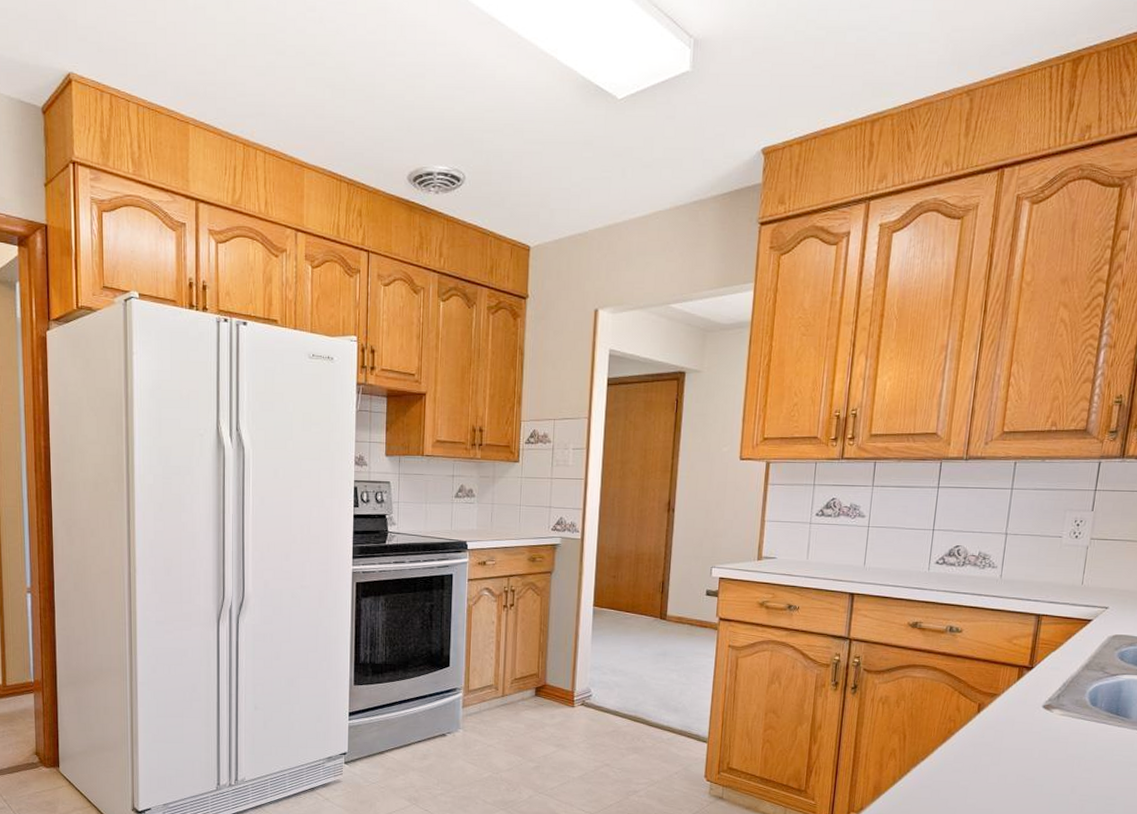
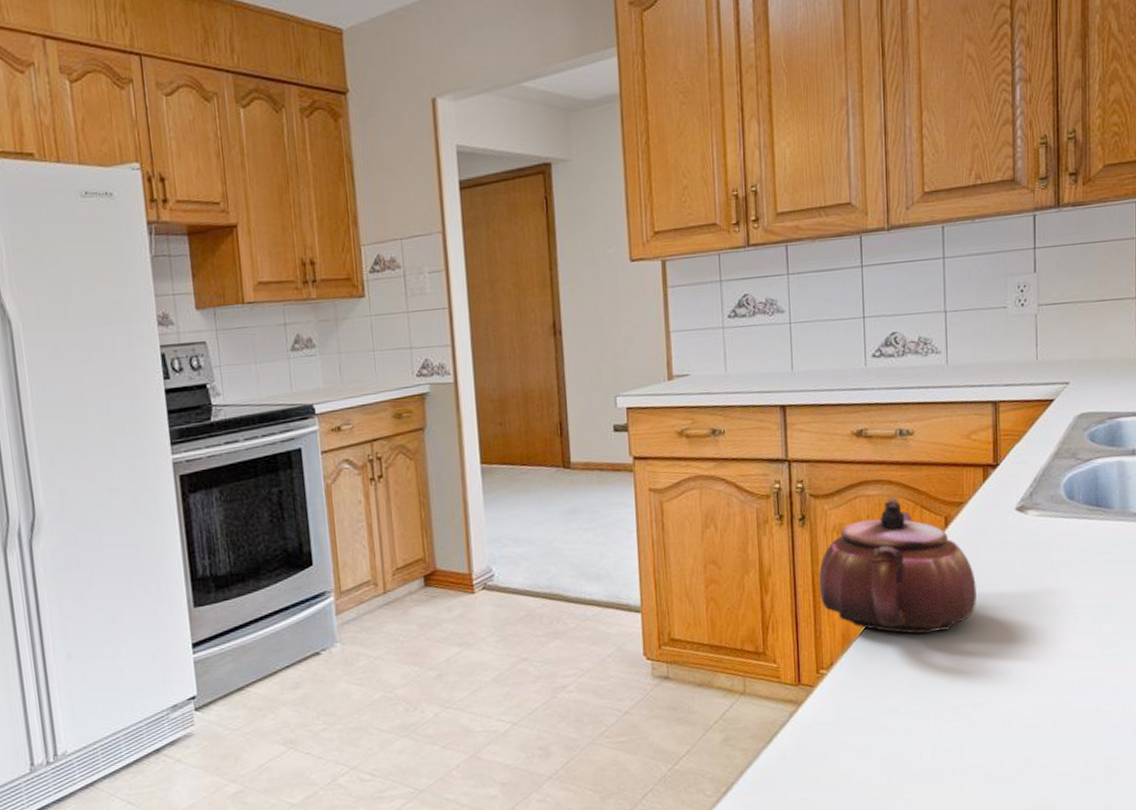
teapot: none [860,681,998,797] -> present [818,496,977,634]

